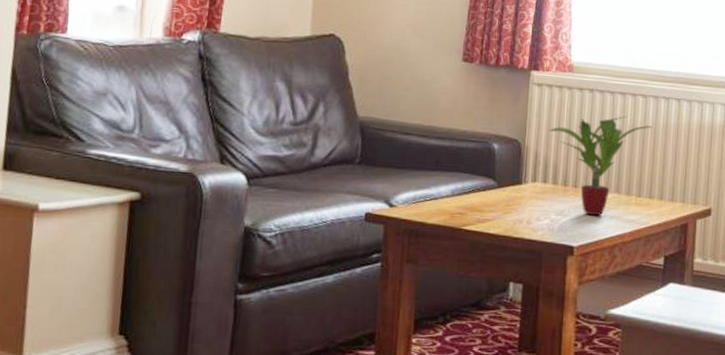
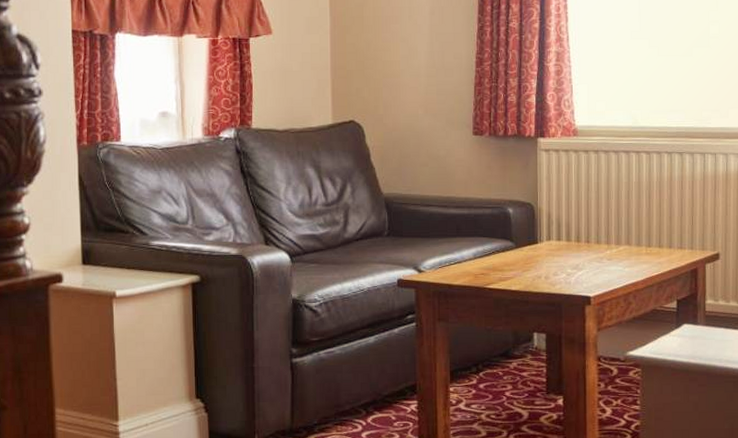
potted plant: present [549,116,652,216] -> none [559,173,657,268]

